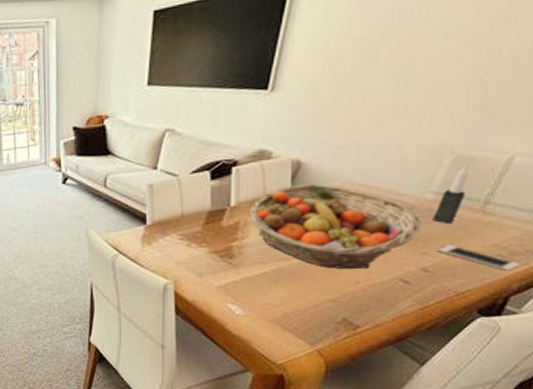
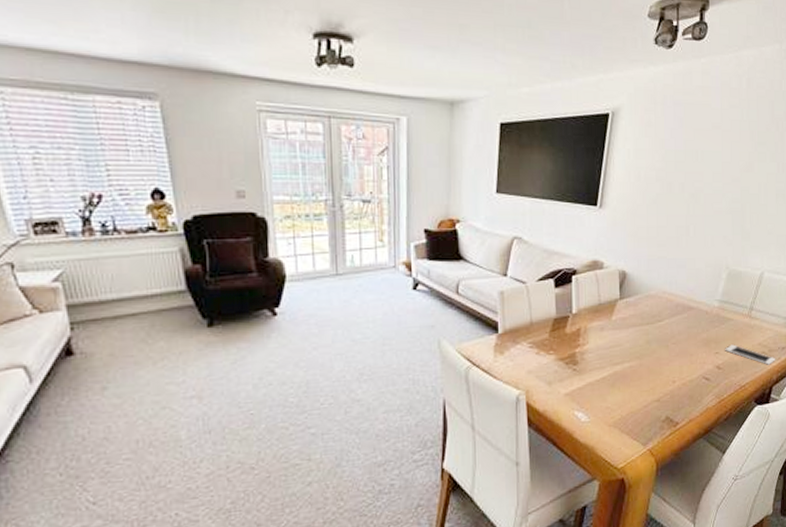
fruit basket: present [249,184,422,270] -> none [588,292,713,371]
candle: present [433,165,469,223] -> none [720,279,739,327]

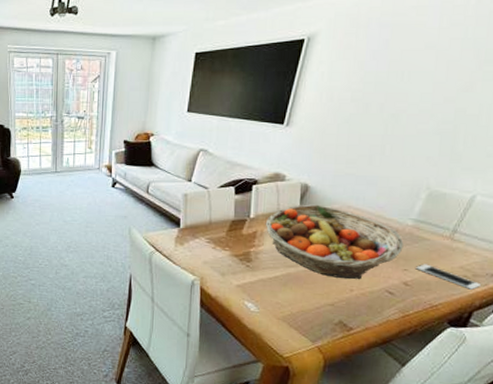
fruit basket: none [588,292,713,371] -> present [265,204,404,280]

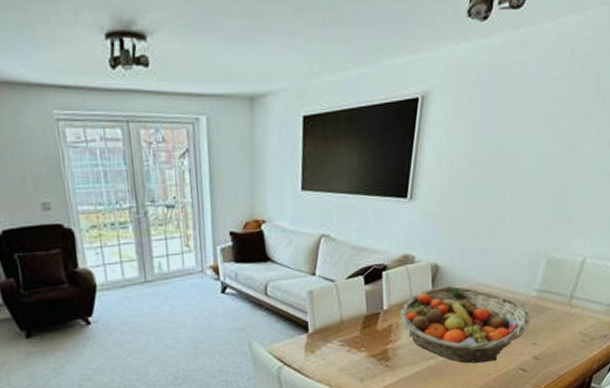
cell phone: present [416,264,481,290] -> none [543,334,596,354]

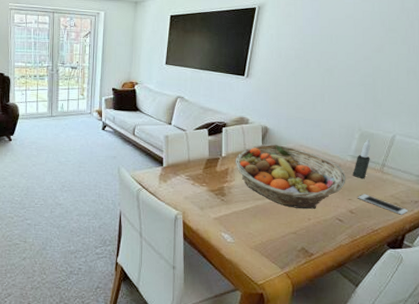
candle: none [538,266,558,316] -> present [353,139,371,178]
cell phone: none [543,334,596,354] -> present [358,194,408,215]

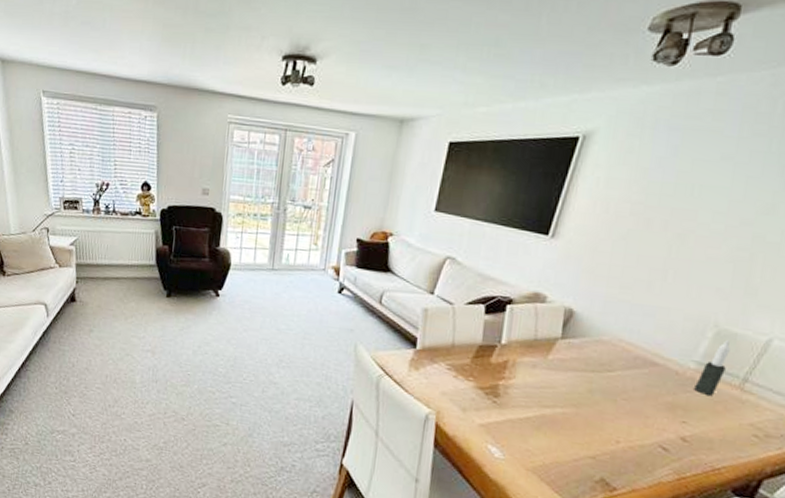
fruit basket: present [235,144,346,210] -> none [518,333,684,429]
cell phone: present [358,194,408,215] -> none [696,417,774,453]

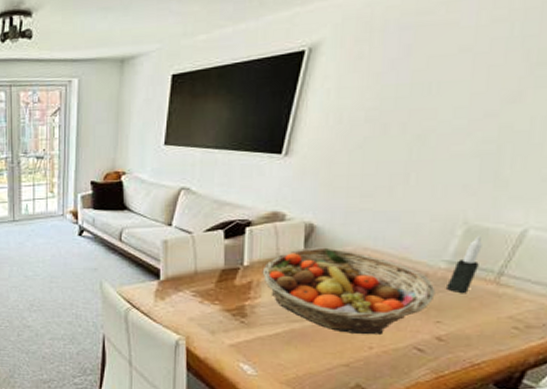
fruit basket: none [518,333,684,429] -> present [262,247,436,335]

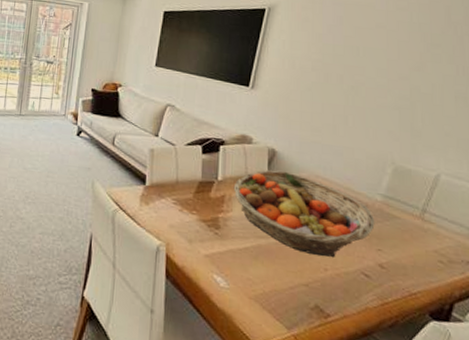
candle: present [447,236,482,293] -> none [384,176,408,225]

